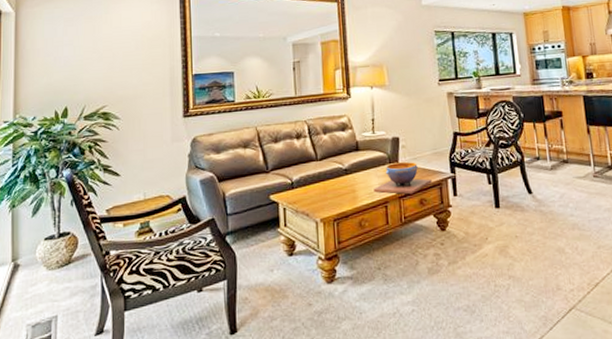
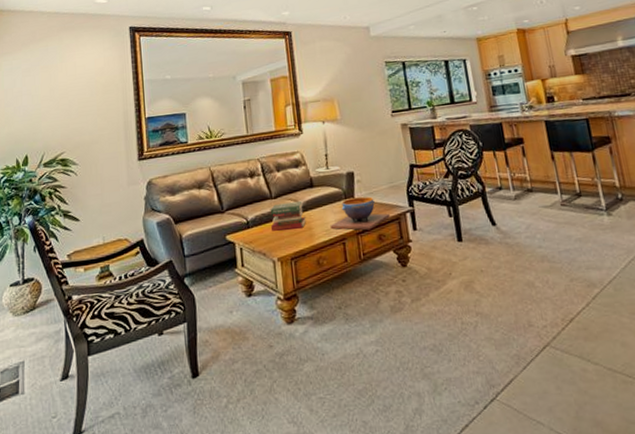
books: none [314,164,350,192] -> present [270,201,306,231]

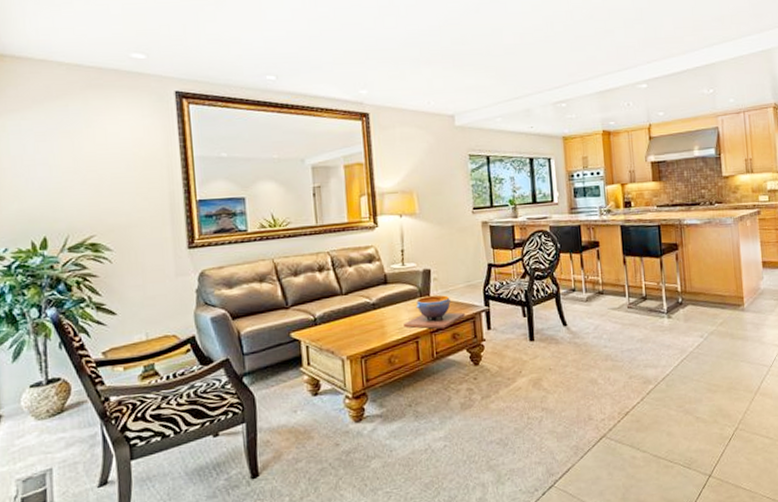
books: present [270,201,306,231] -> none [340,298,378,329]

